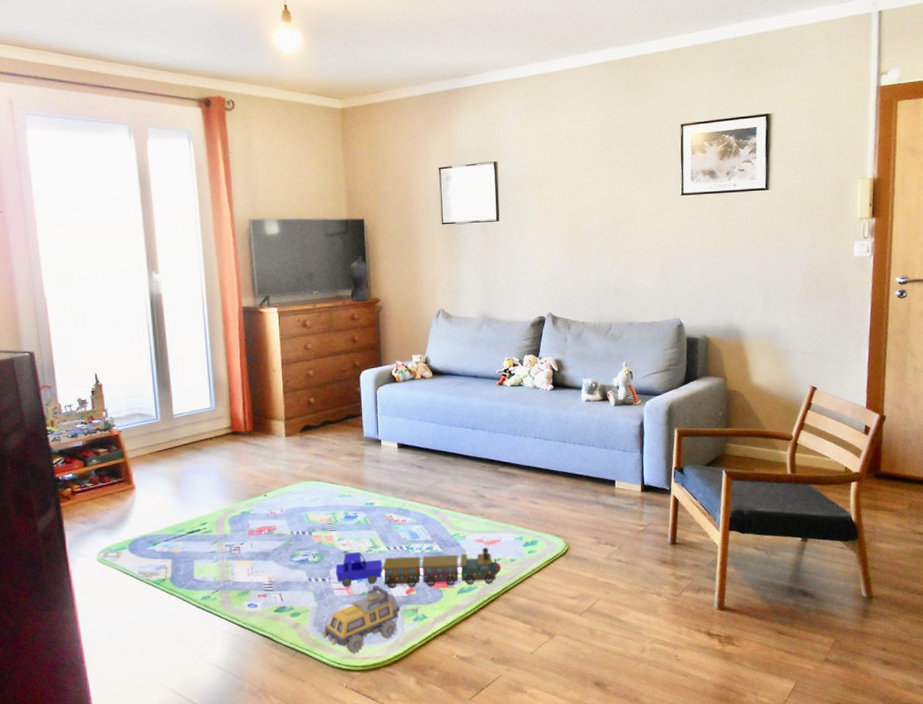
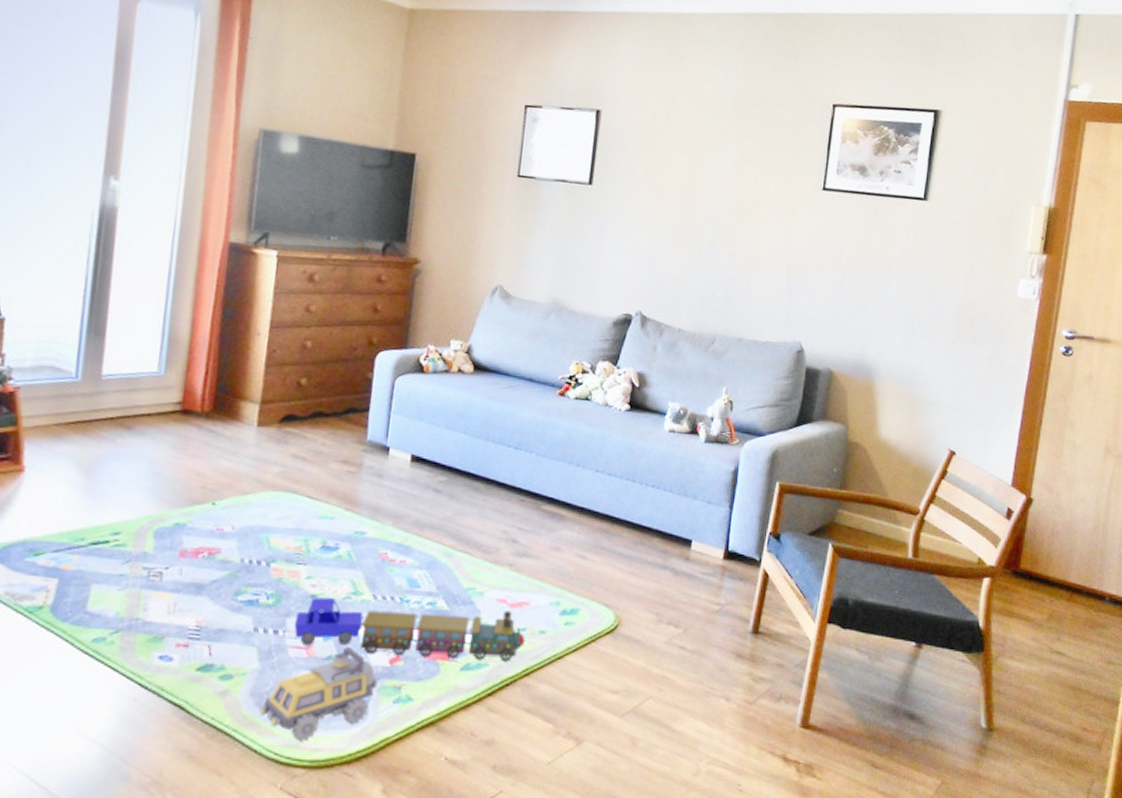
vase: present [349,255,369,303] -> none [381,199,411,262]

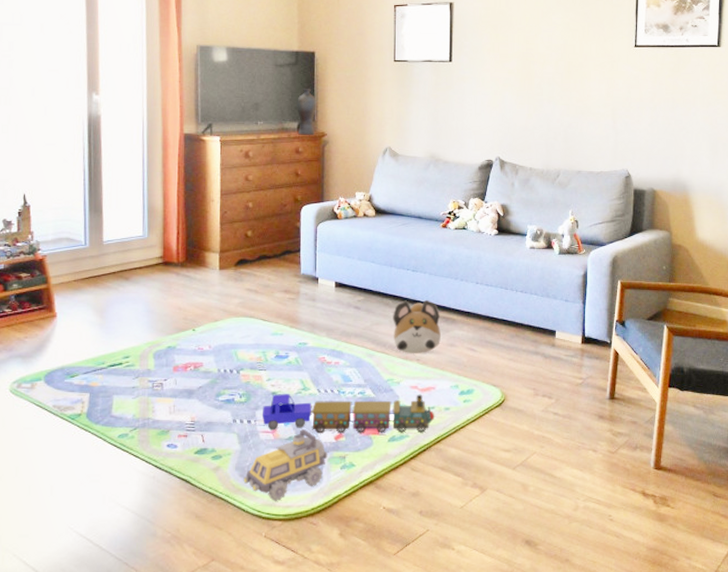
vase: none [381,199,411,262] -> present [297,88,316,136]
plush toy: none [481,486,545,557] -> present [393,299,441,353]

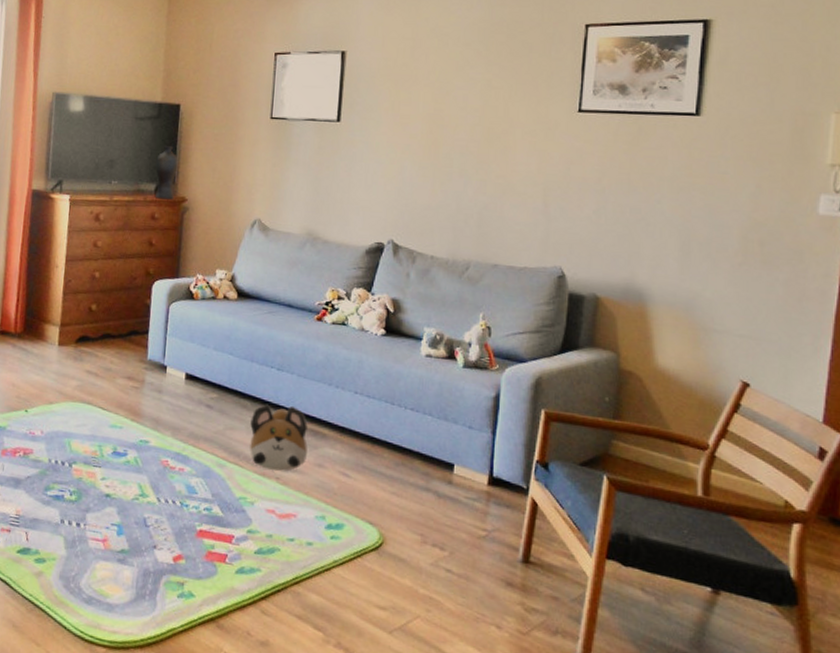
toy truck: present [243,429,328,501] -> none [67,543,164,624]
toy car: present [261,394,312,430] -> none [92,496,150,541]
toy train: present [311,394,435,434] -> none [148,511,294,569]

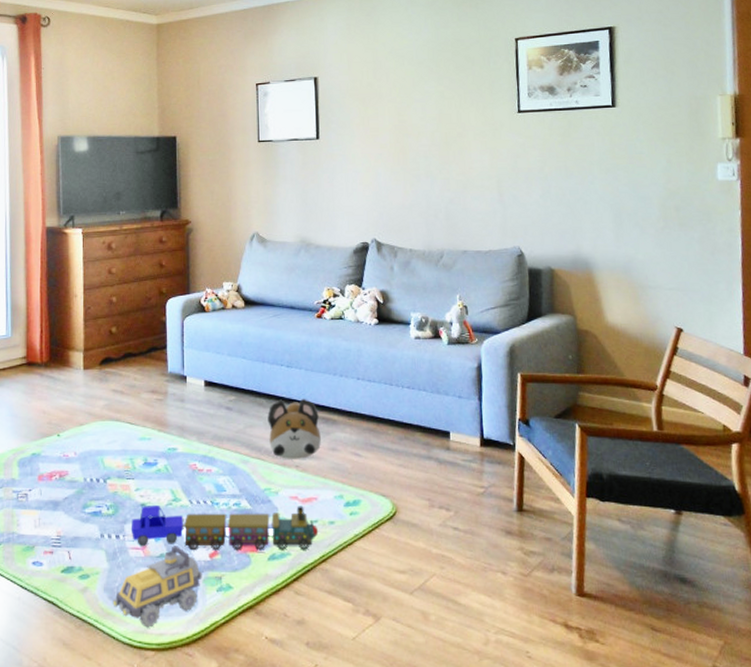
toy truck: none [67,543,164,624] -> present [113,546,202,628]
toy car: none [92,496,150,541] -> present [130,505,184,546]
toy train: none [148,511,294,569] -> present [183,506,319,551]
vase: present [154,145,178,201] -> none [159,174,179,225]

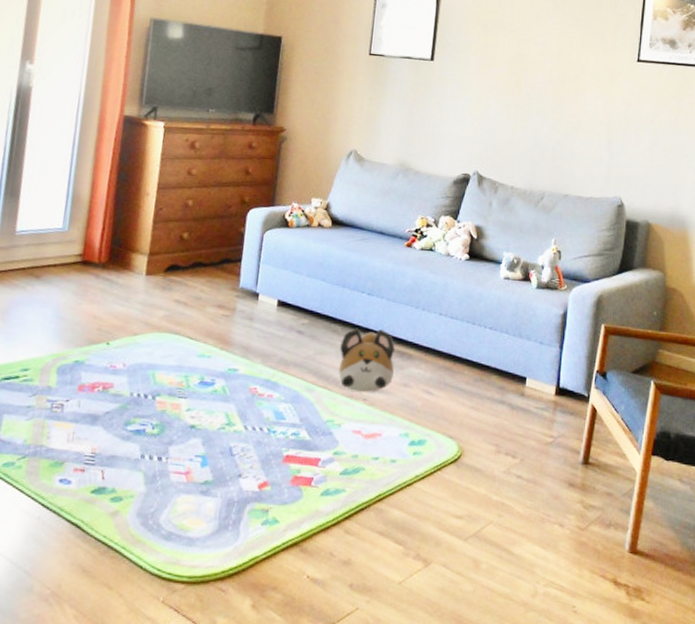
toy truck: present [113,546,202,628] -> none [144,473,248,559]
toy car: present [130,505,184,546] -> none [175,428,236,471]
toy train: present [183,506,319,551] -> none [233,439,379,488]

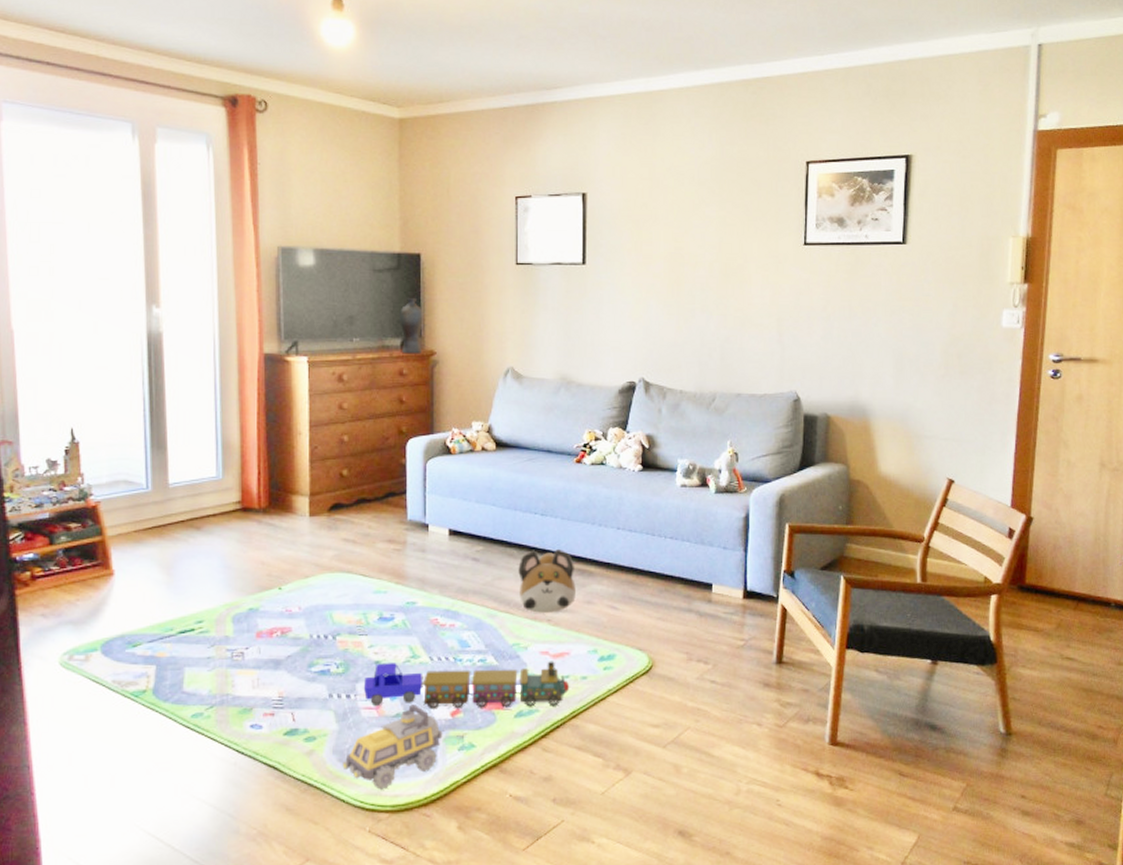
toy truck: none [144,473,248,559] -> present [342,704,443,790]
toy car: none [175,428,236,471] -> present [363,663,424,705]
toy train: none [233,439,379,488] -> present [422,661,570,710]
vase: none [252,76,278,131] -> present [400,297,423,355]

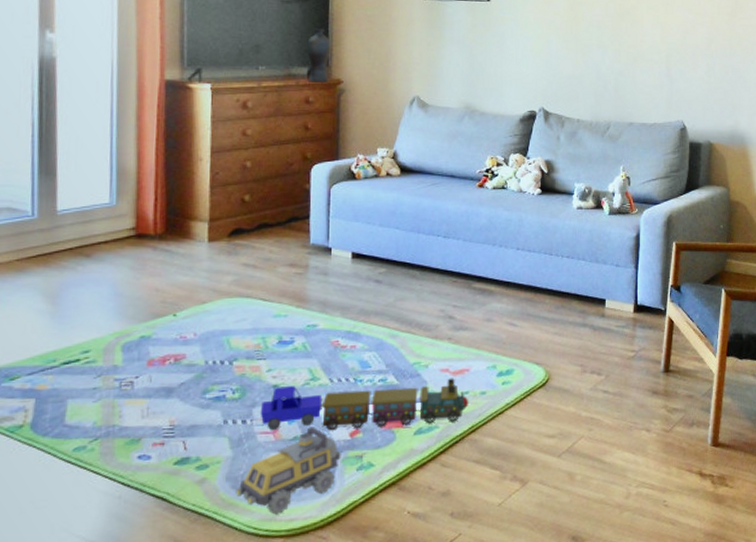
plush toy: present [518,548,576,613] -> none [420,269,476,332]

